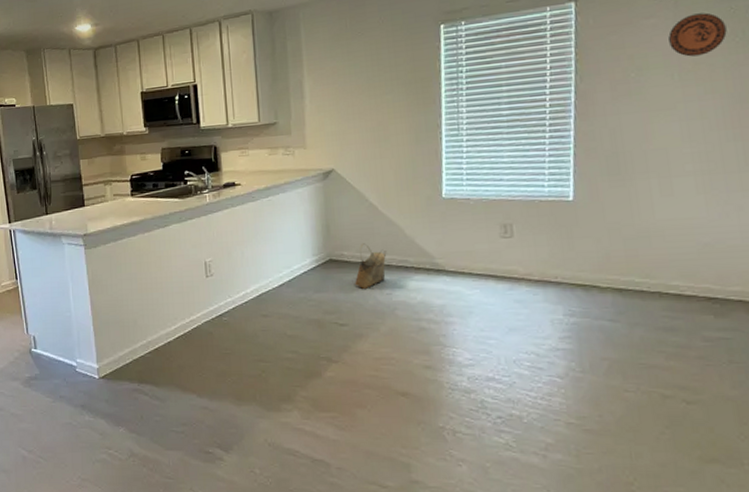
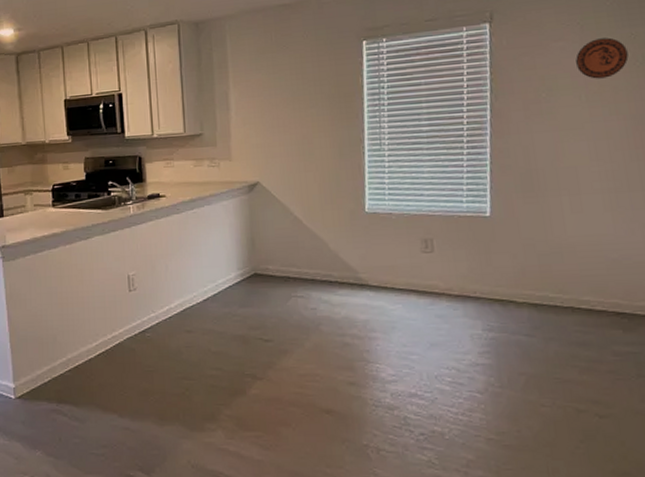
basket: present [354,243,387,289] -> none [279,257,311,303]

